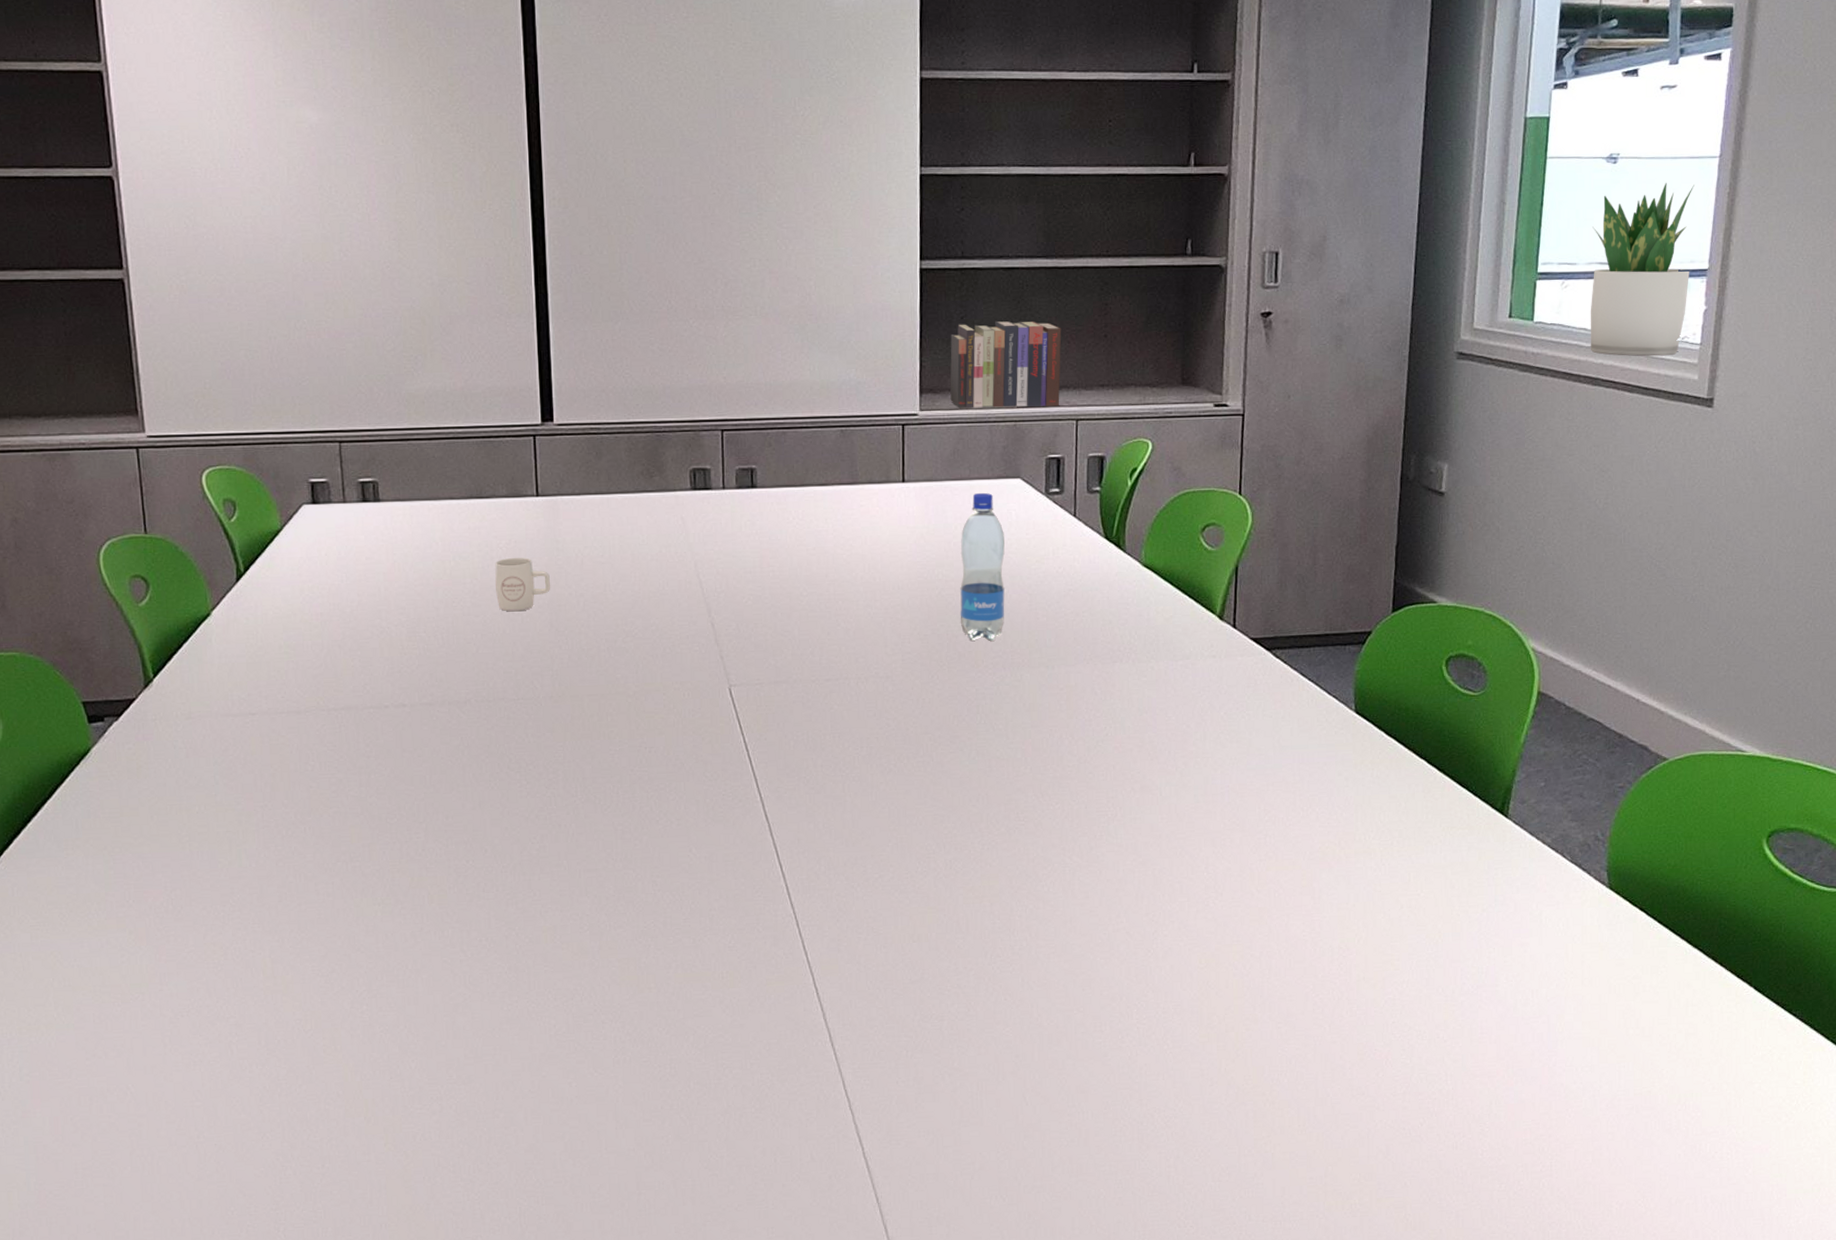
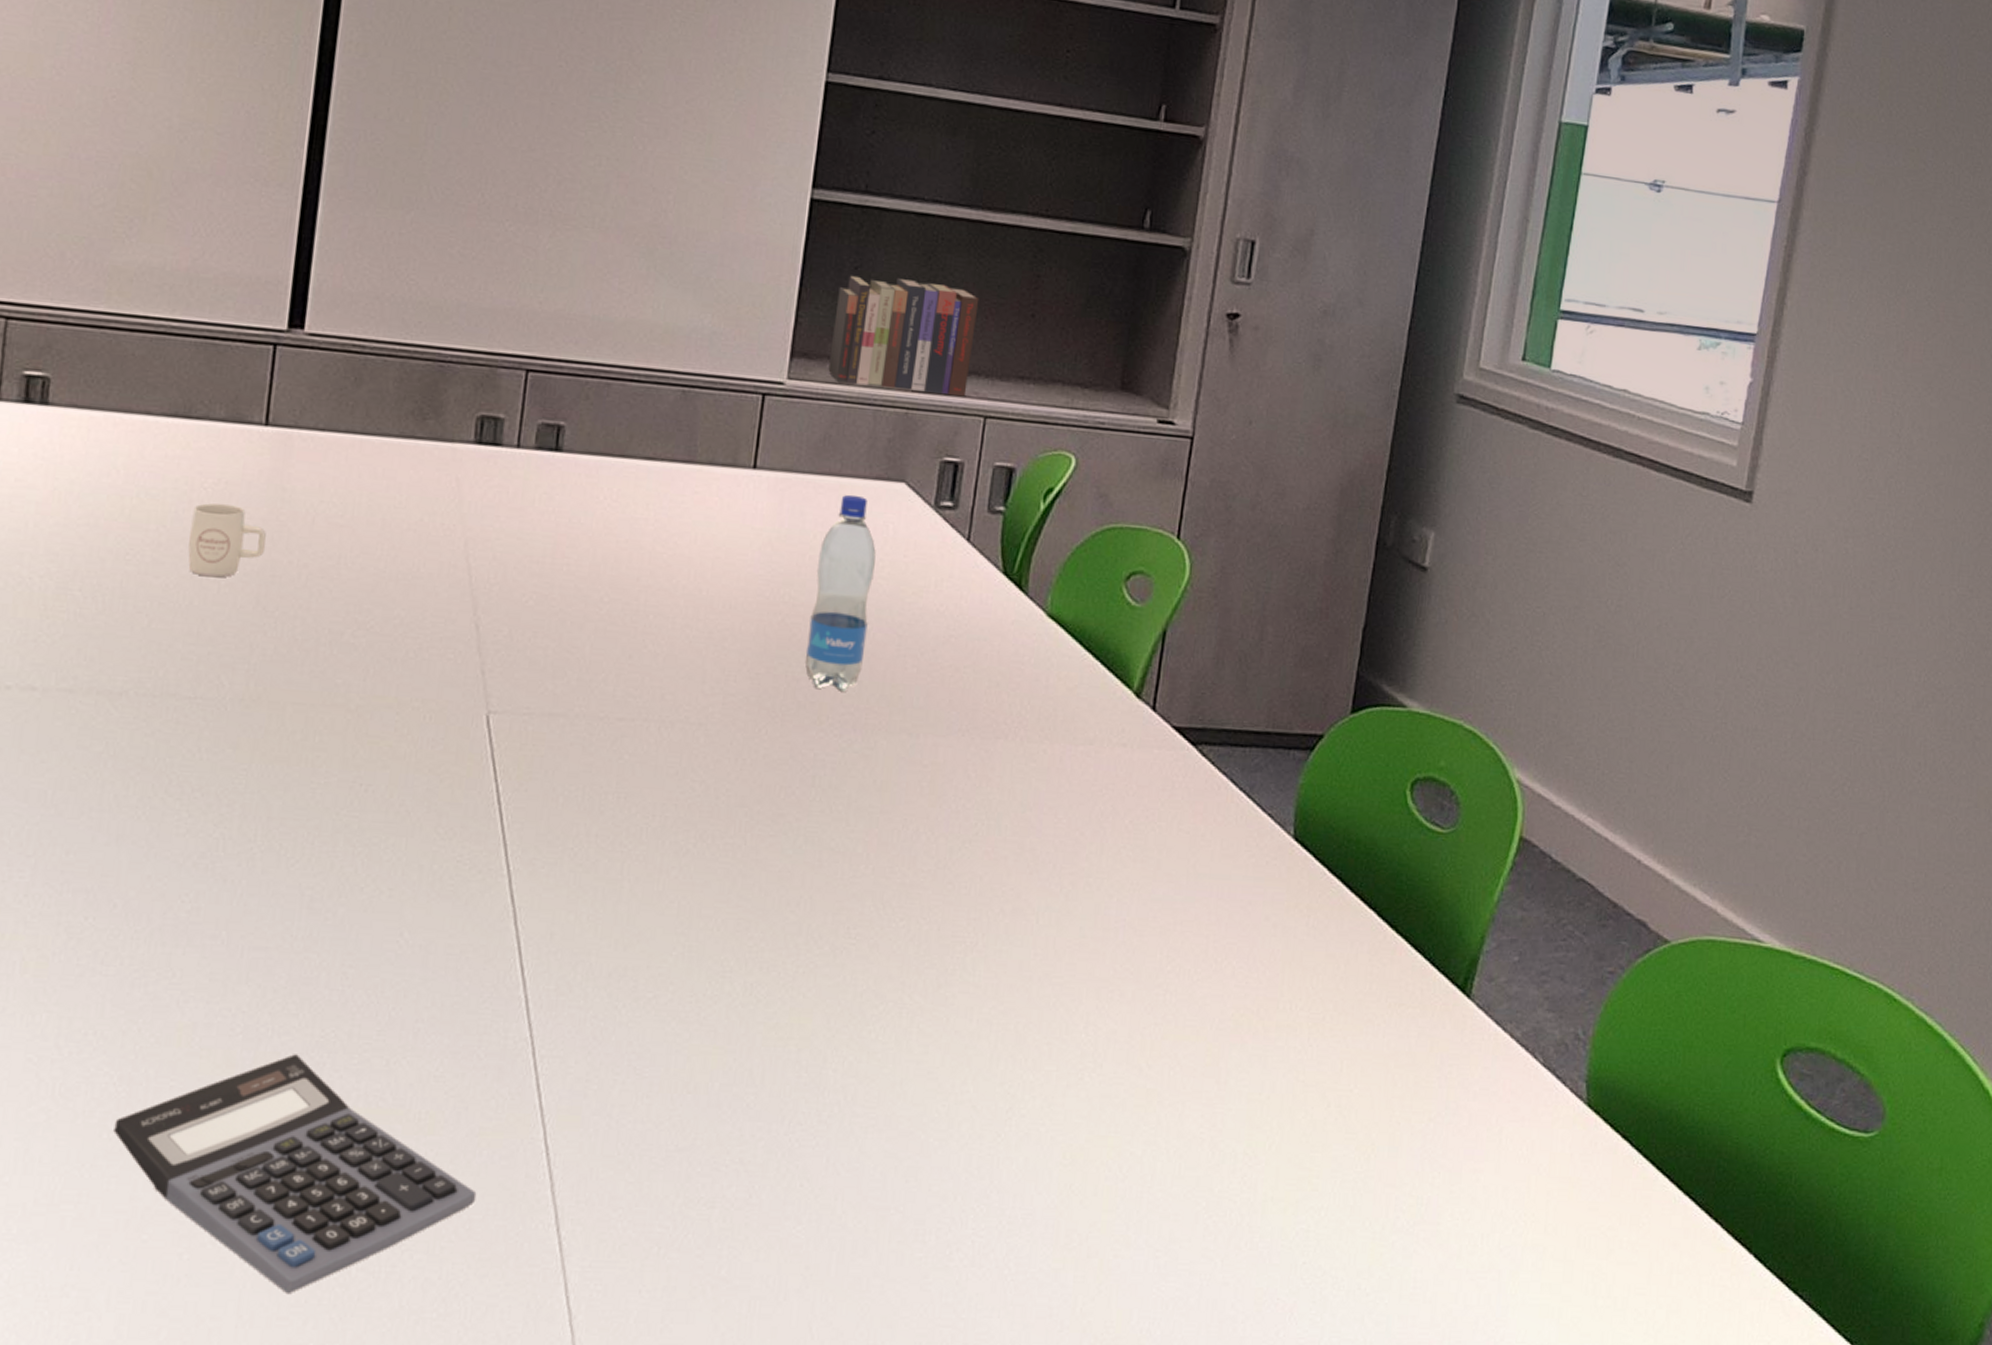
calculator: none [510,941,771,1104] -> present [113,1054,477,1295]
planter: present [1590,182,1694,357] -> none [1614,223,1748,433]

